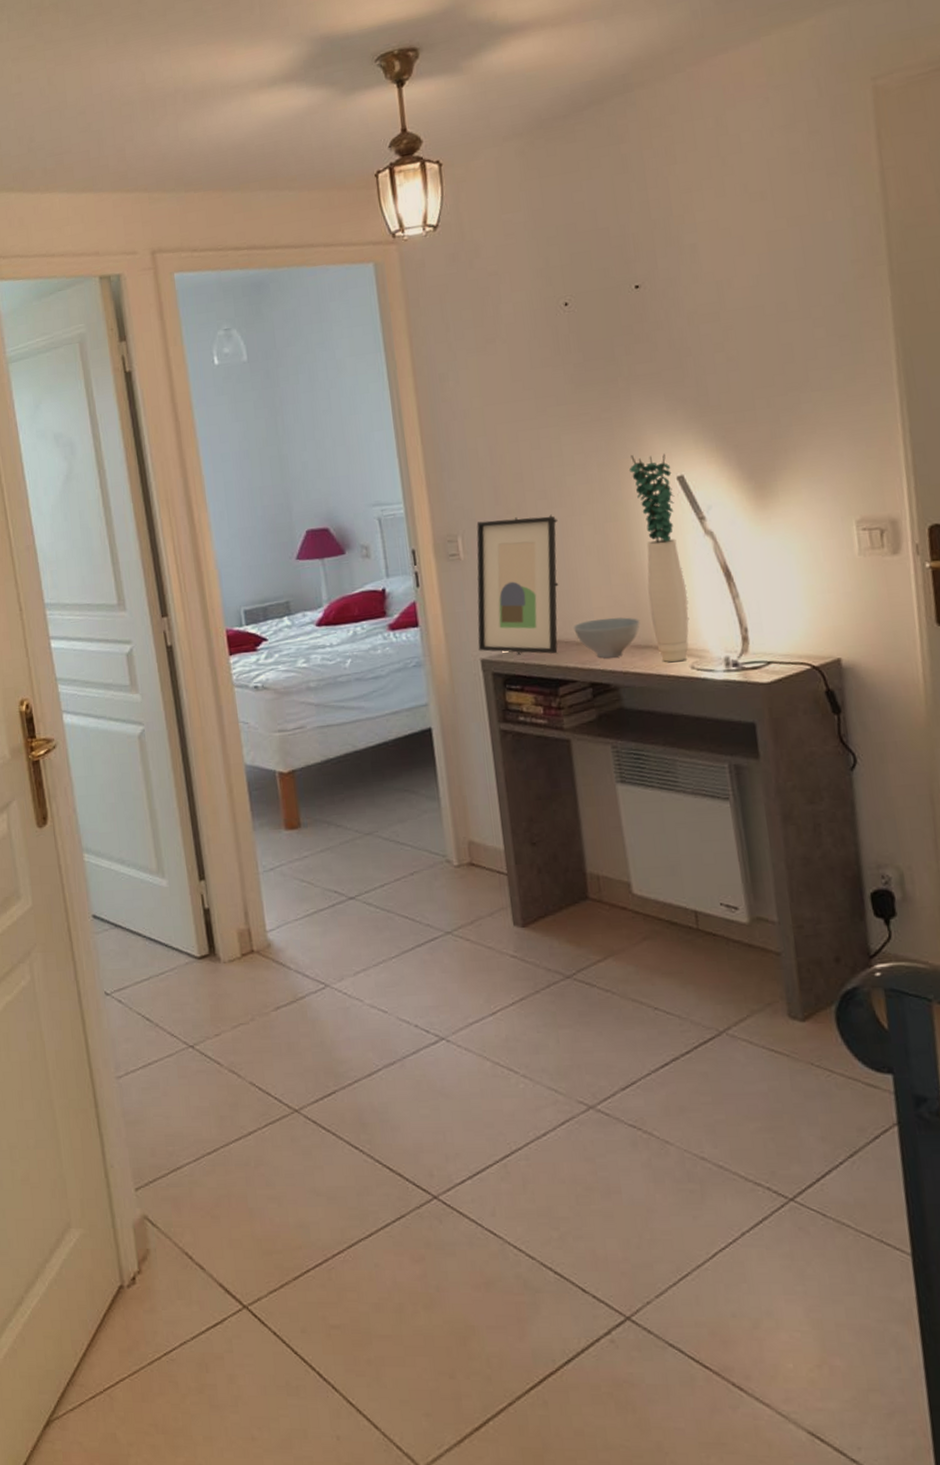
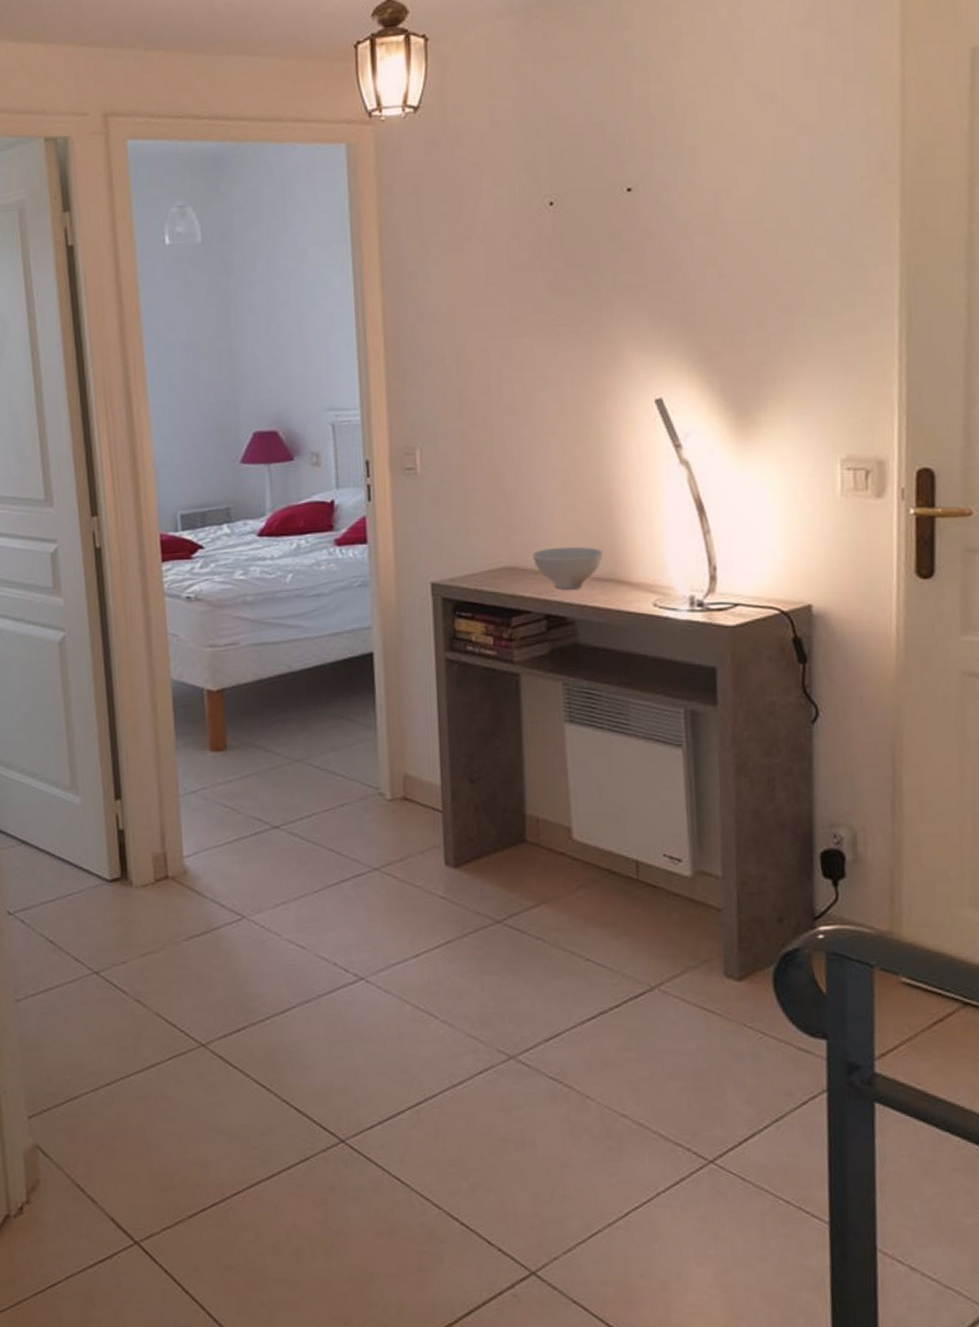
picture frame: present [476,514,559,654] -> none [429,431,524,581]
vase: present [629,454,689,663] -> none [605,373,656,598]

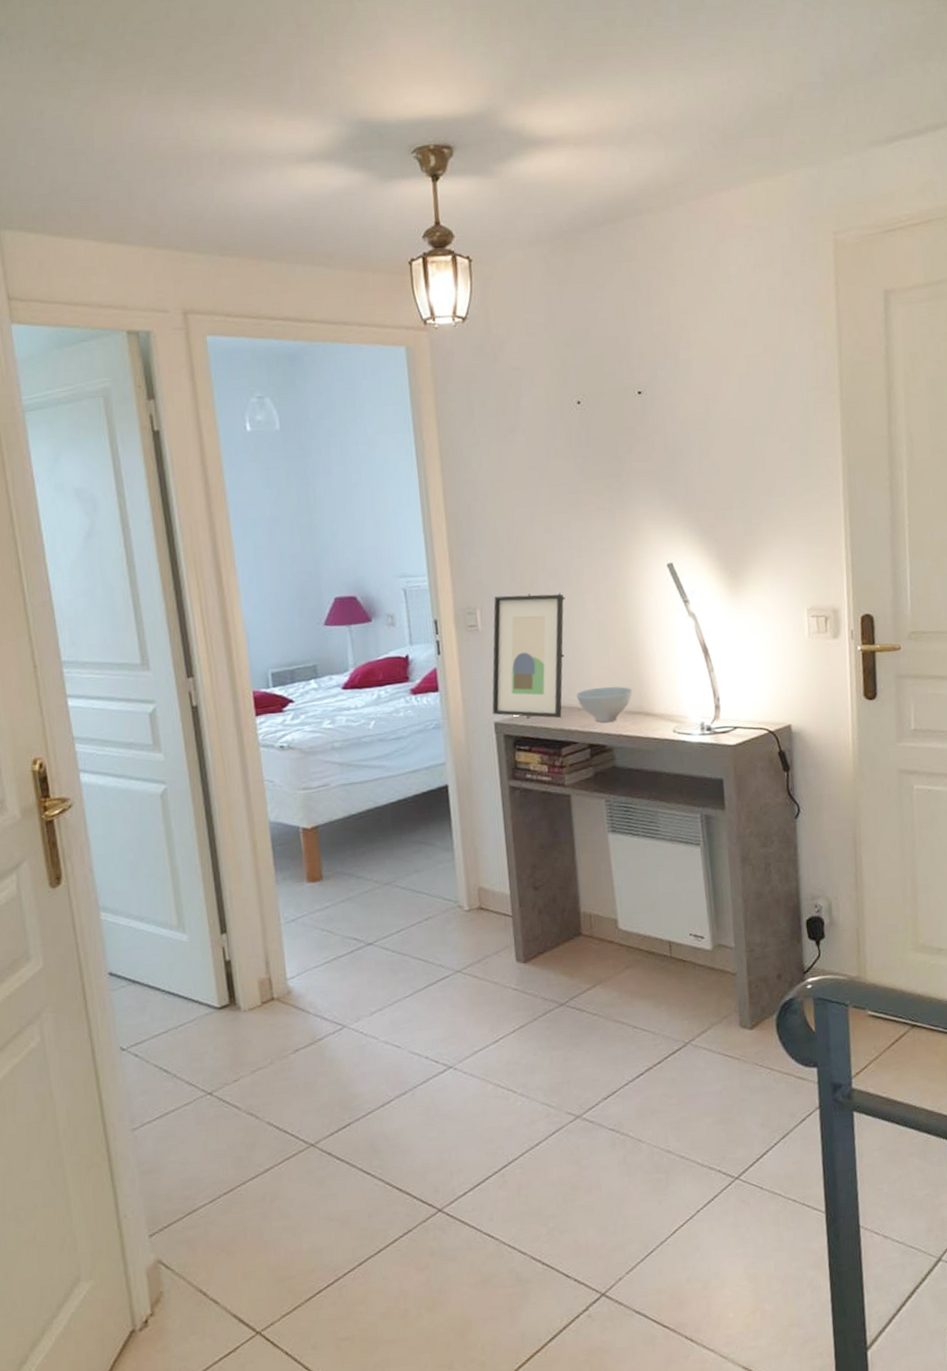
picture frame: none [429,431,524,581] -> present [492,592,566,718]

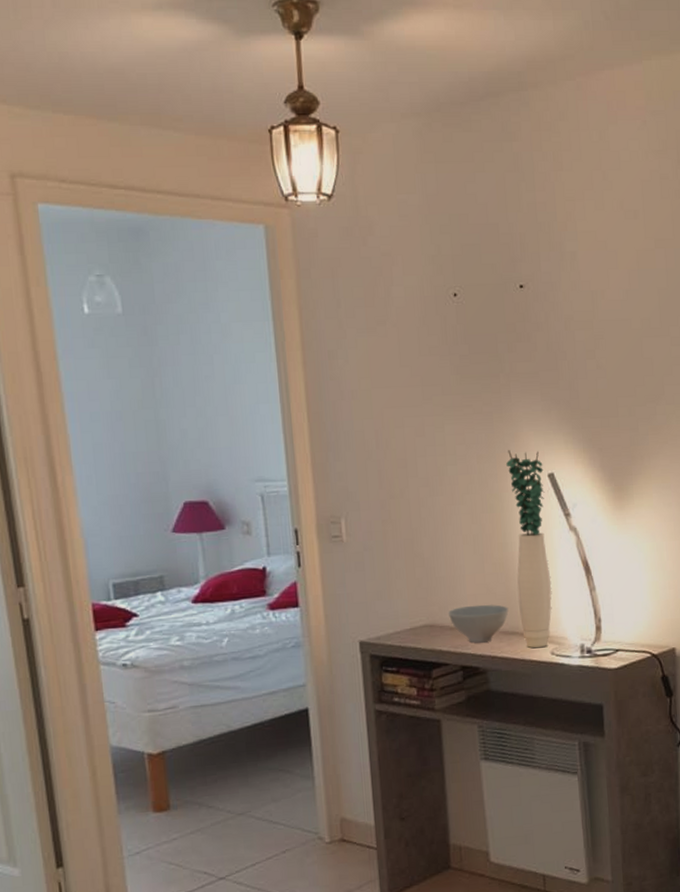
picture frame: present [492,592,566,718] -> none [357,502,438,637]
vase: none [628,543,673,727] -> present [506,450,552,649]

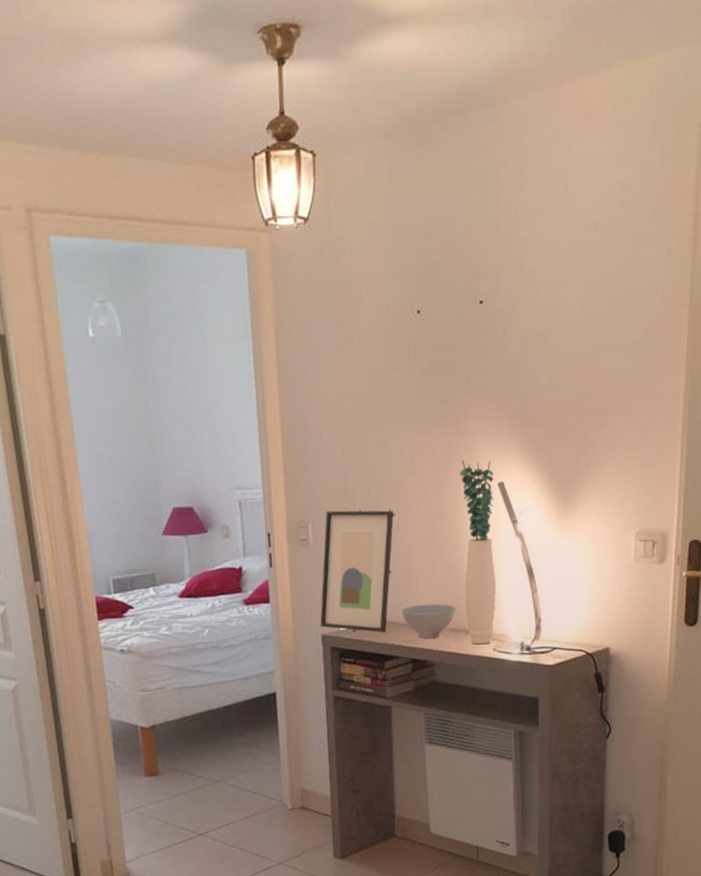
picture frame: none [357,502,438,637] -> present [320,509,396,632]

